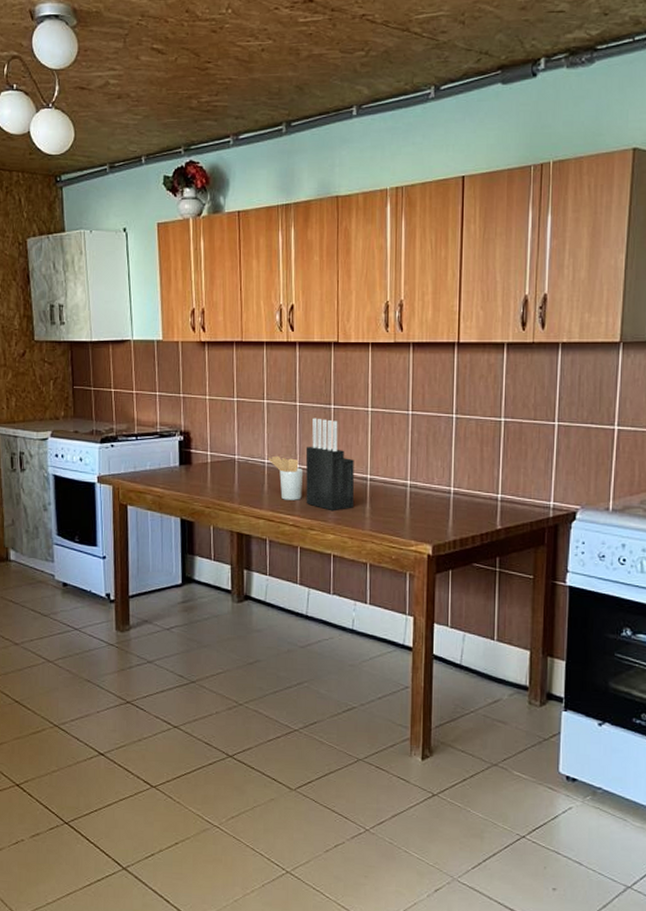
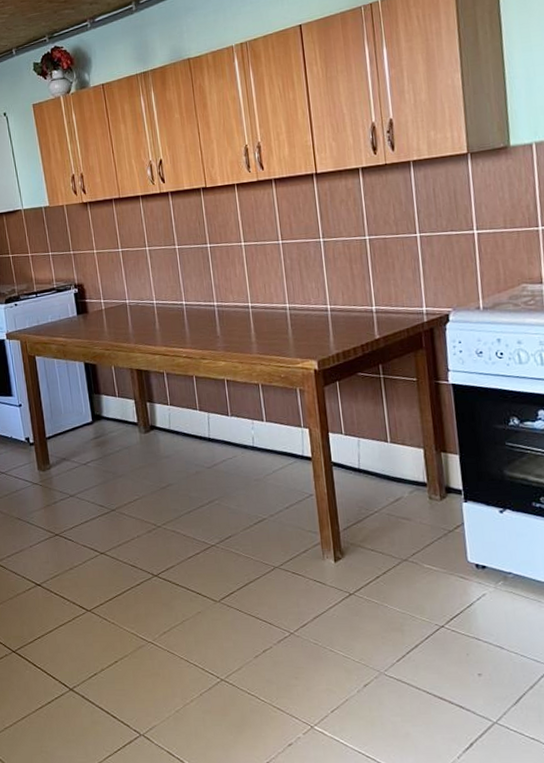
utensil holder: present [268,455,303,500] -> none [156,295,191,335]
knife block: present [305,418,355,511] -> none [189,257,240,340]

